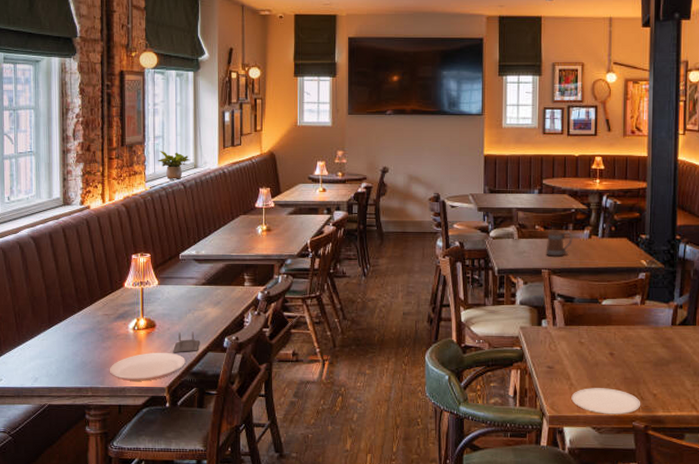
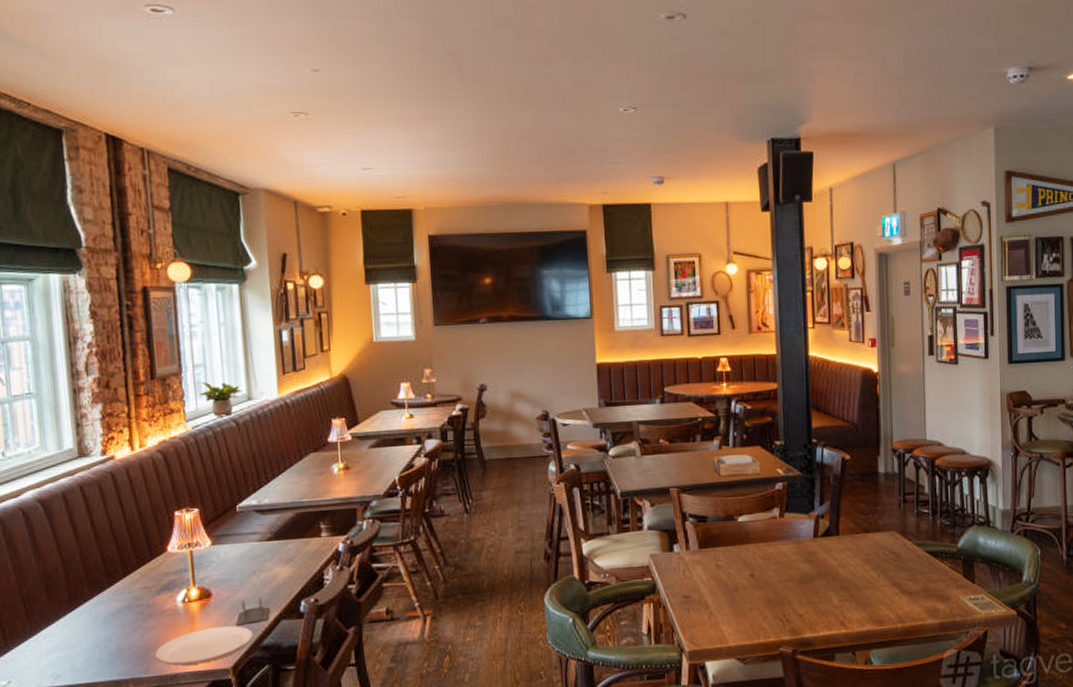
beer mug: present [546,230,573,257] -> none [672,442,702,473]
plate: present [571,388,641,415] -> none [711,613,787,643]
napkin holder: none [582,244,626,263] -> present [712,454,760,477]

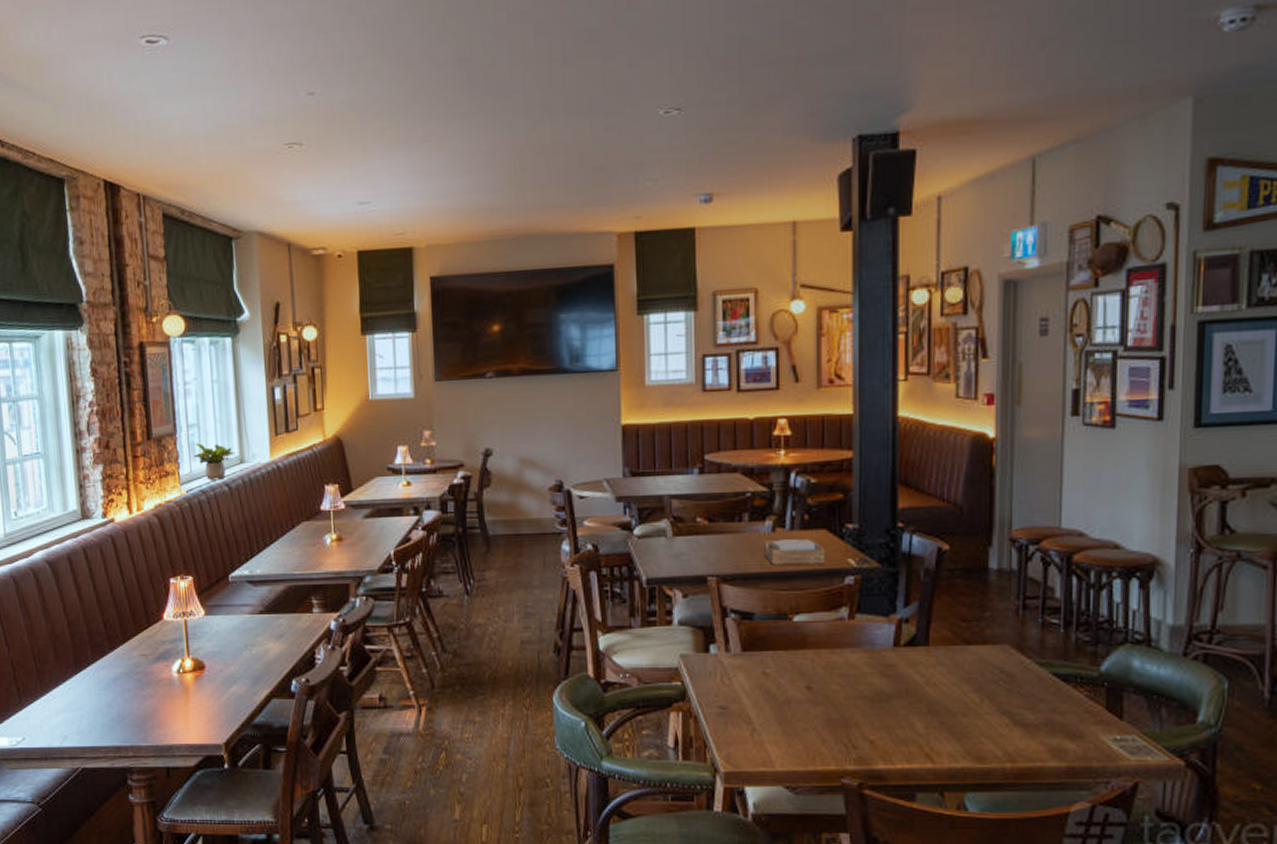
plate: present [154,625,253,666] -> none [152,700,245,737]
napkin holder: present [236,597,270,626] -> none [228,673,261,701]

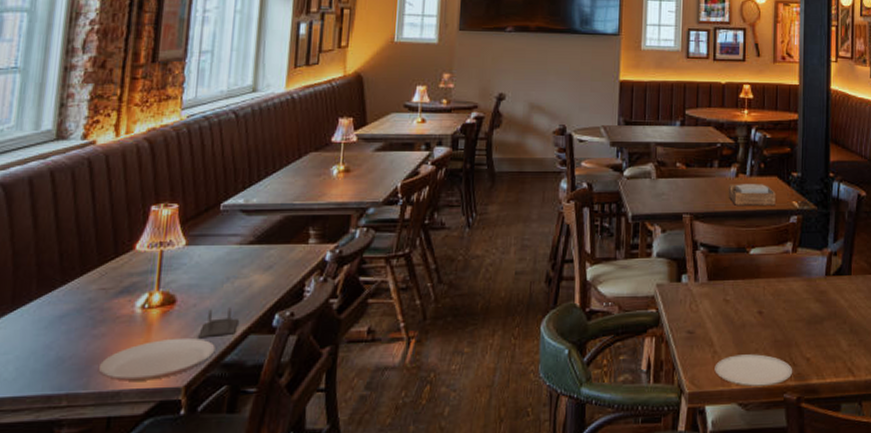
plate: none [152,700,245,737] -> present [98,337,215,381]
potted plant: present [193,443,235,480] -> none [201,70,248,106]
napkin holder: none [228,673,261,701] -> present [198,307,238,338]
plate: none [754,734,853,769] -> present [714,354,793,387]

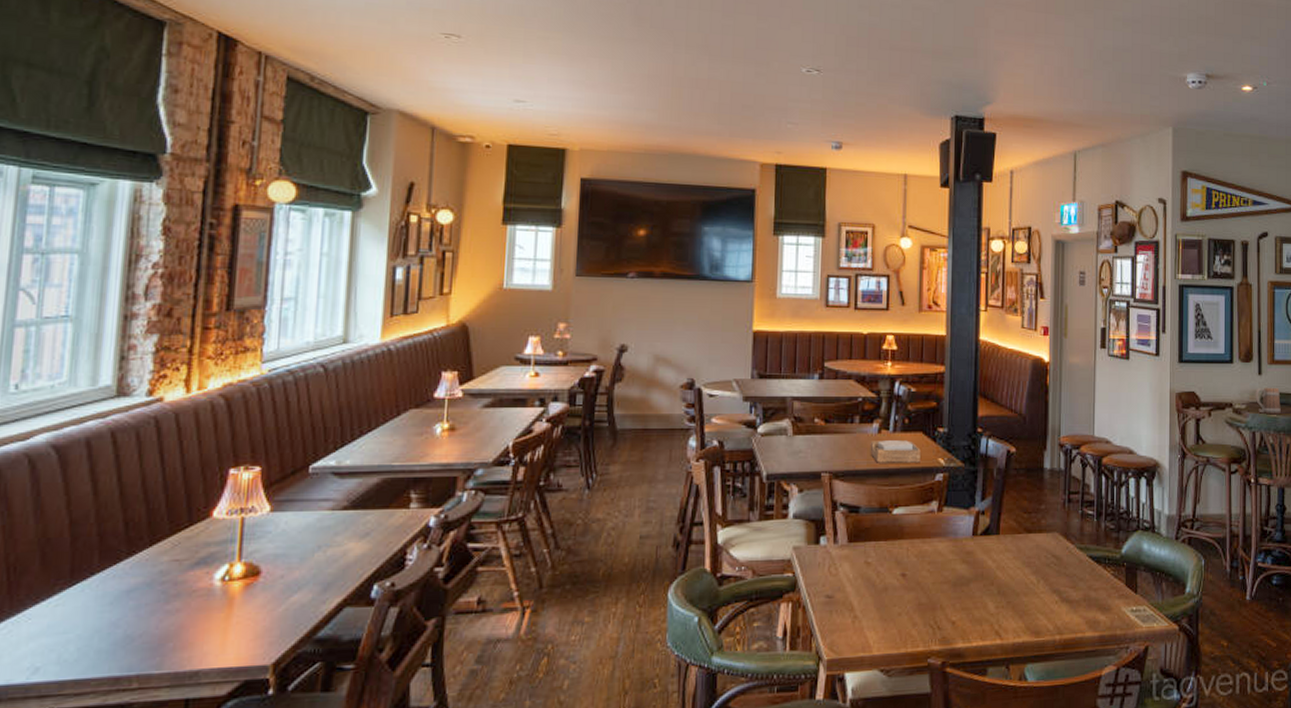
plate: present [98,337,215,381] -> none [173,611,307,660]
napkin holder: present [198,307,238,338] -> none [287,578,332,612]
plate: present [714,354,793,387] -> none [855,618,938,652]

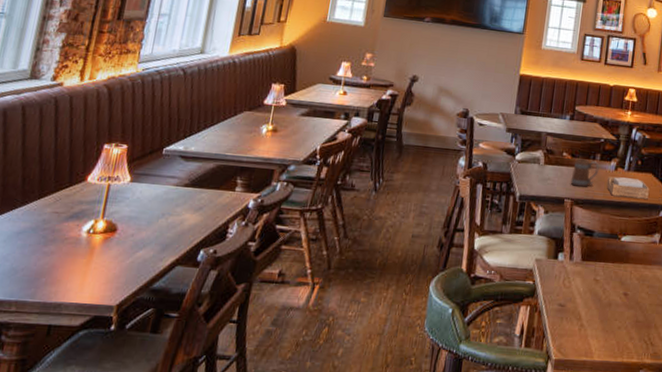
beer mug: none [826,424,859,457] -> present [570,158,599,187]

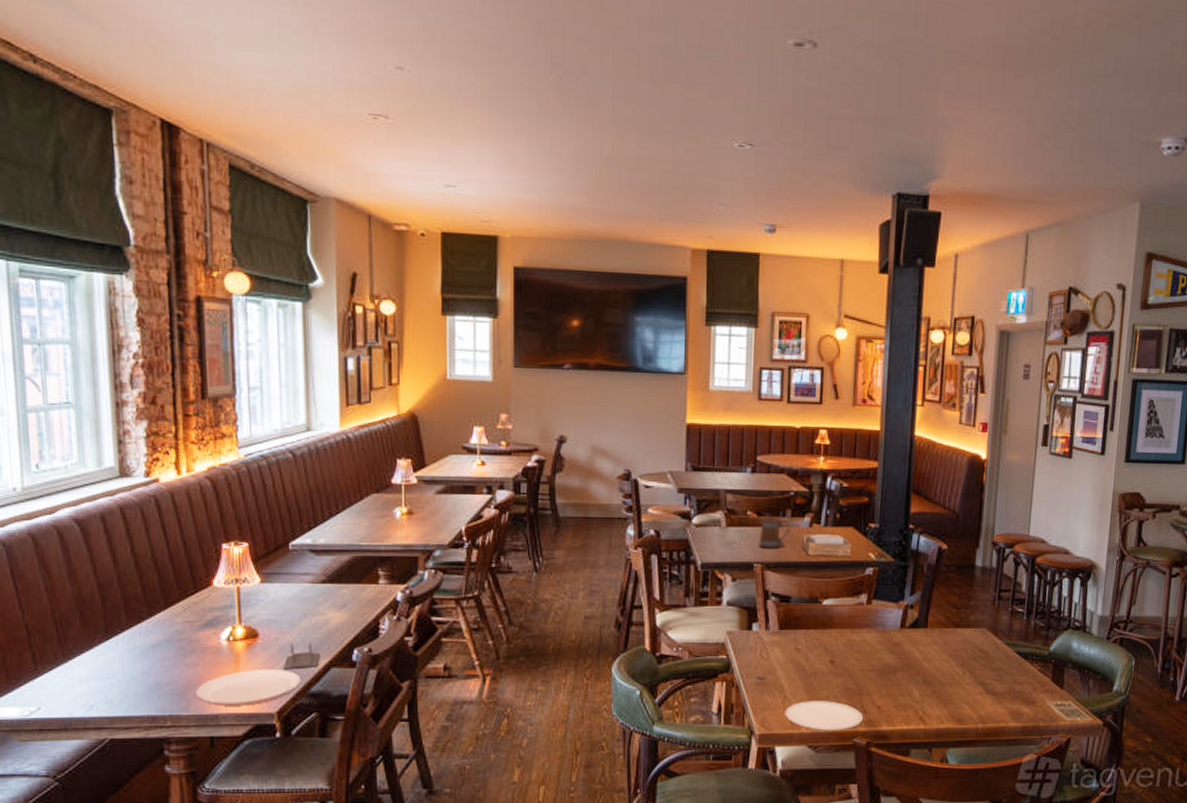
plate: none [45,262,147,297] -> present [195,668,301,706]
napkin holder: none [133,240,169,265] -> present [284,642,320,670]
plate: none [580,330,650,361] -> present [785,701,864,730]

